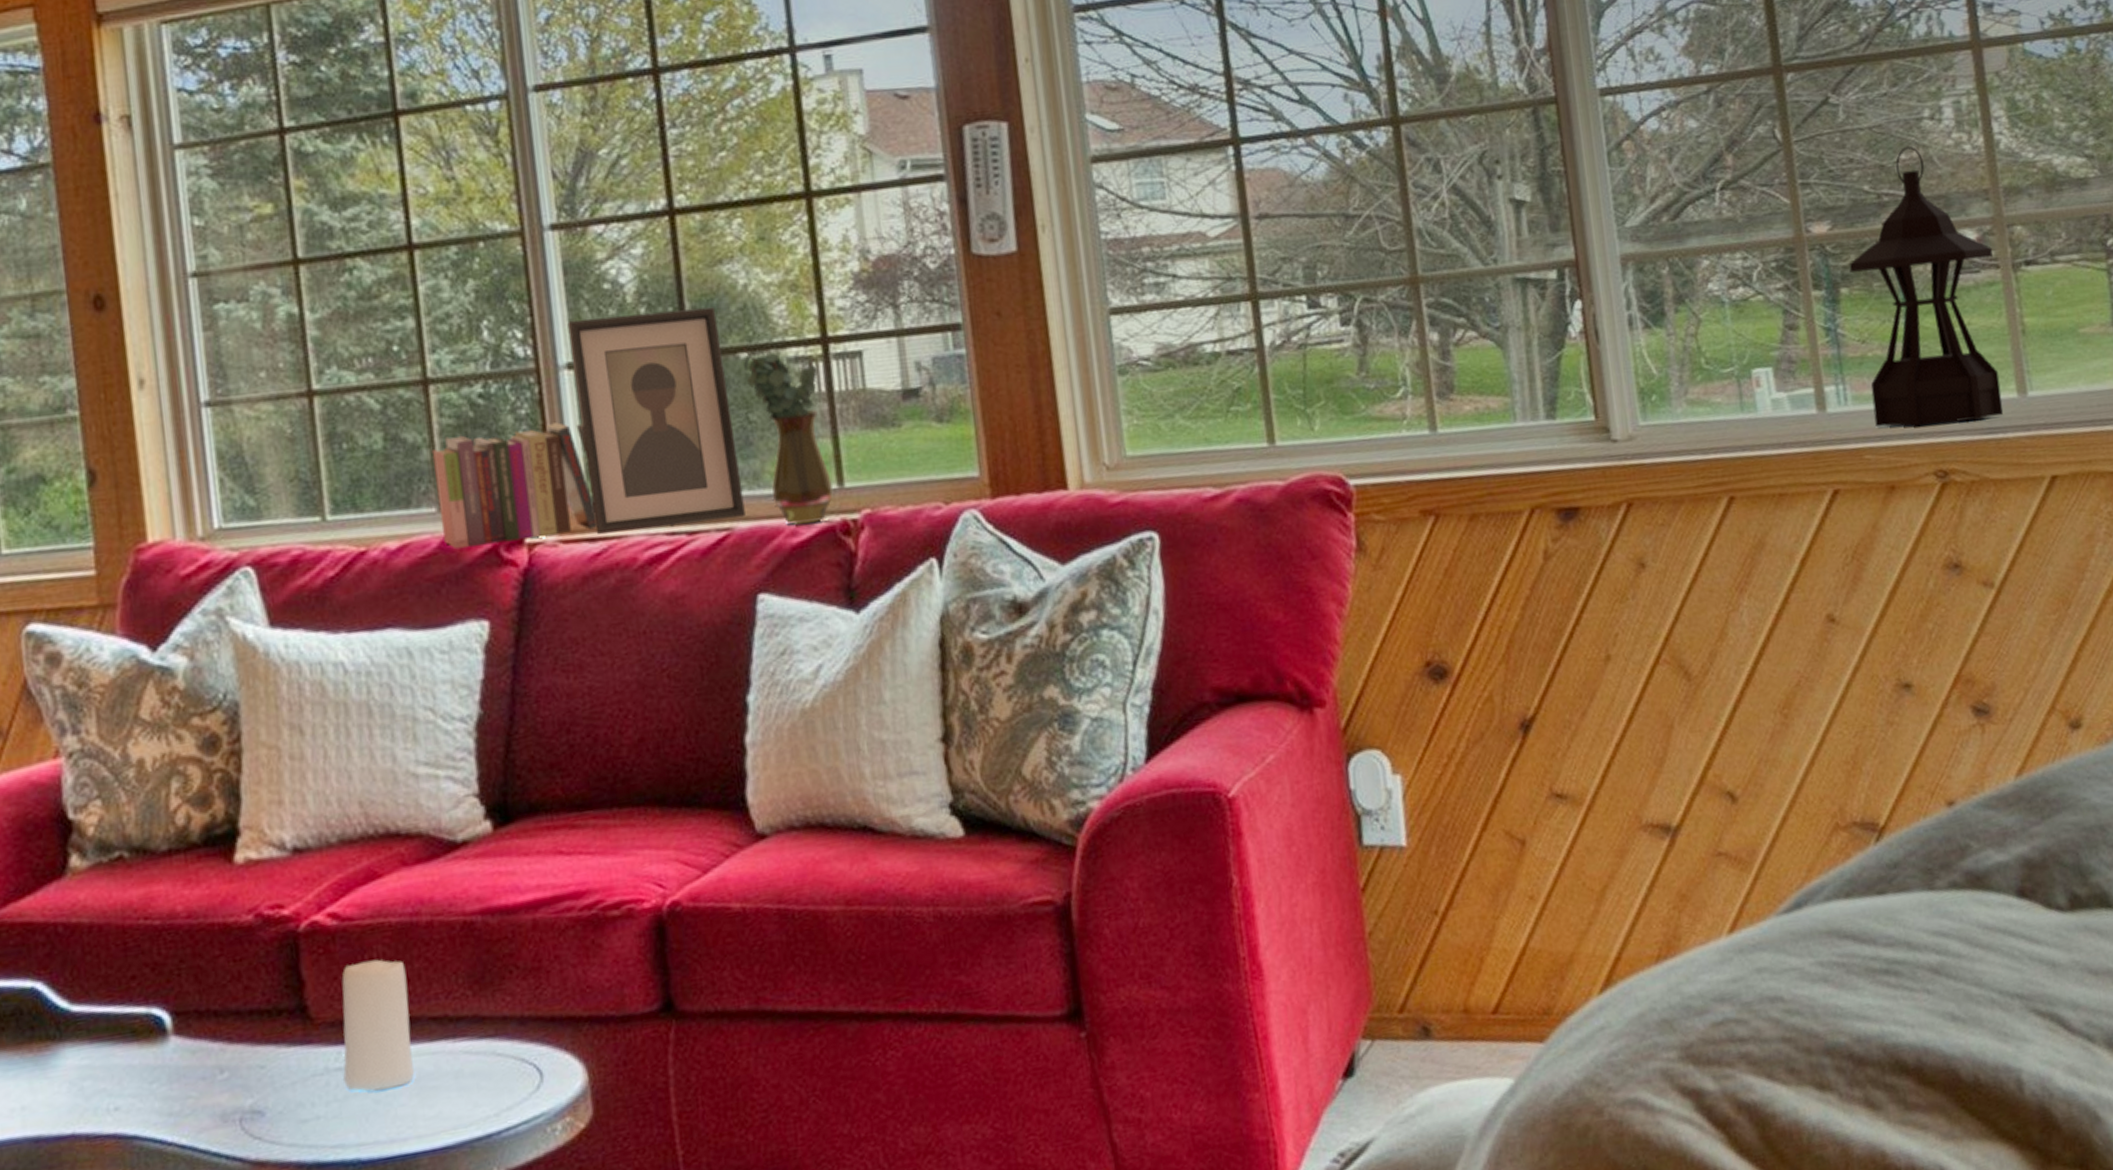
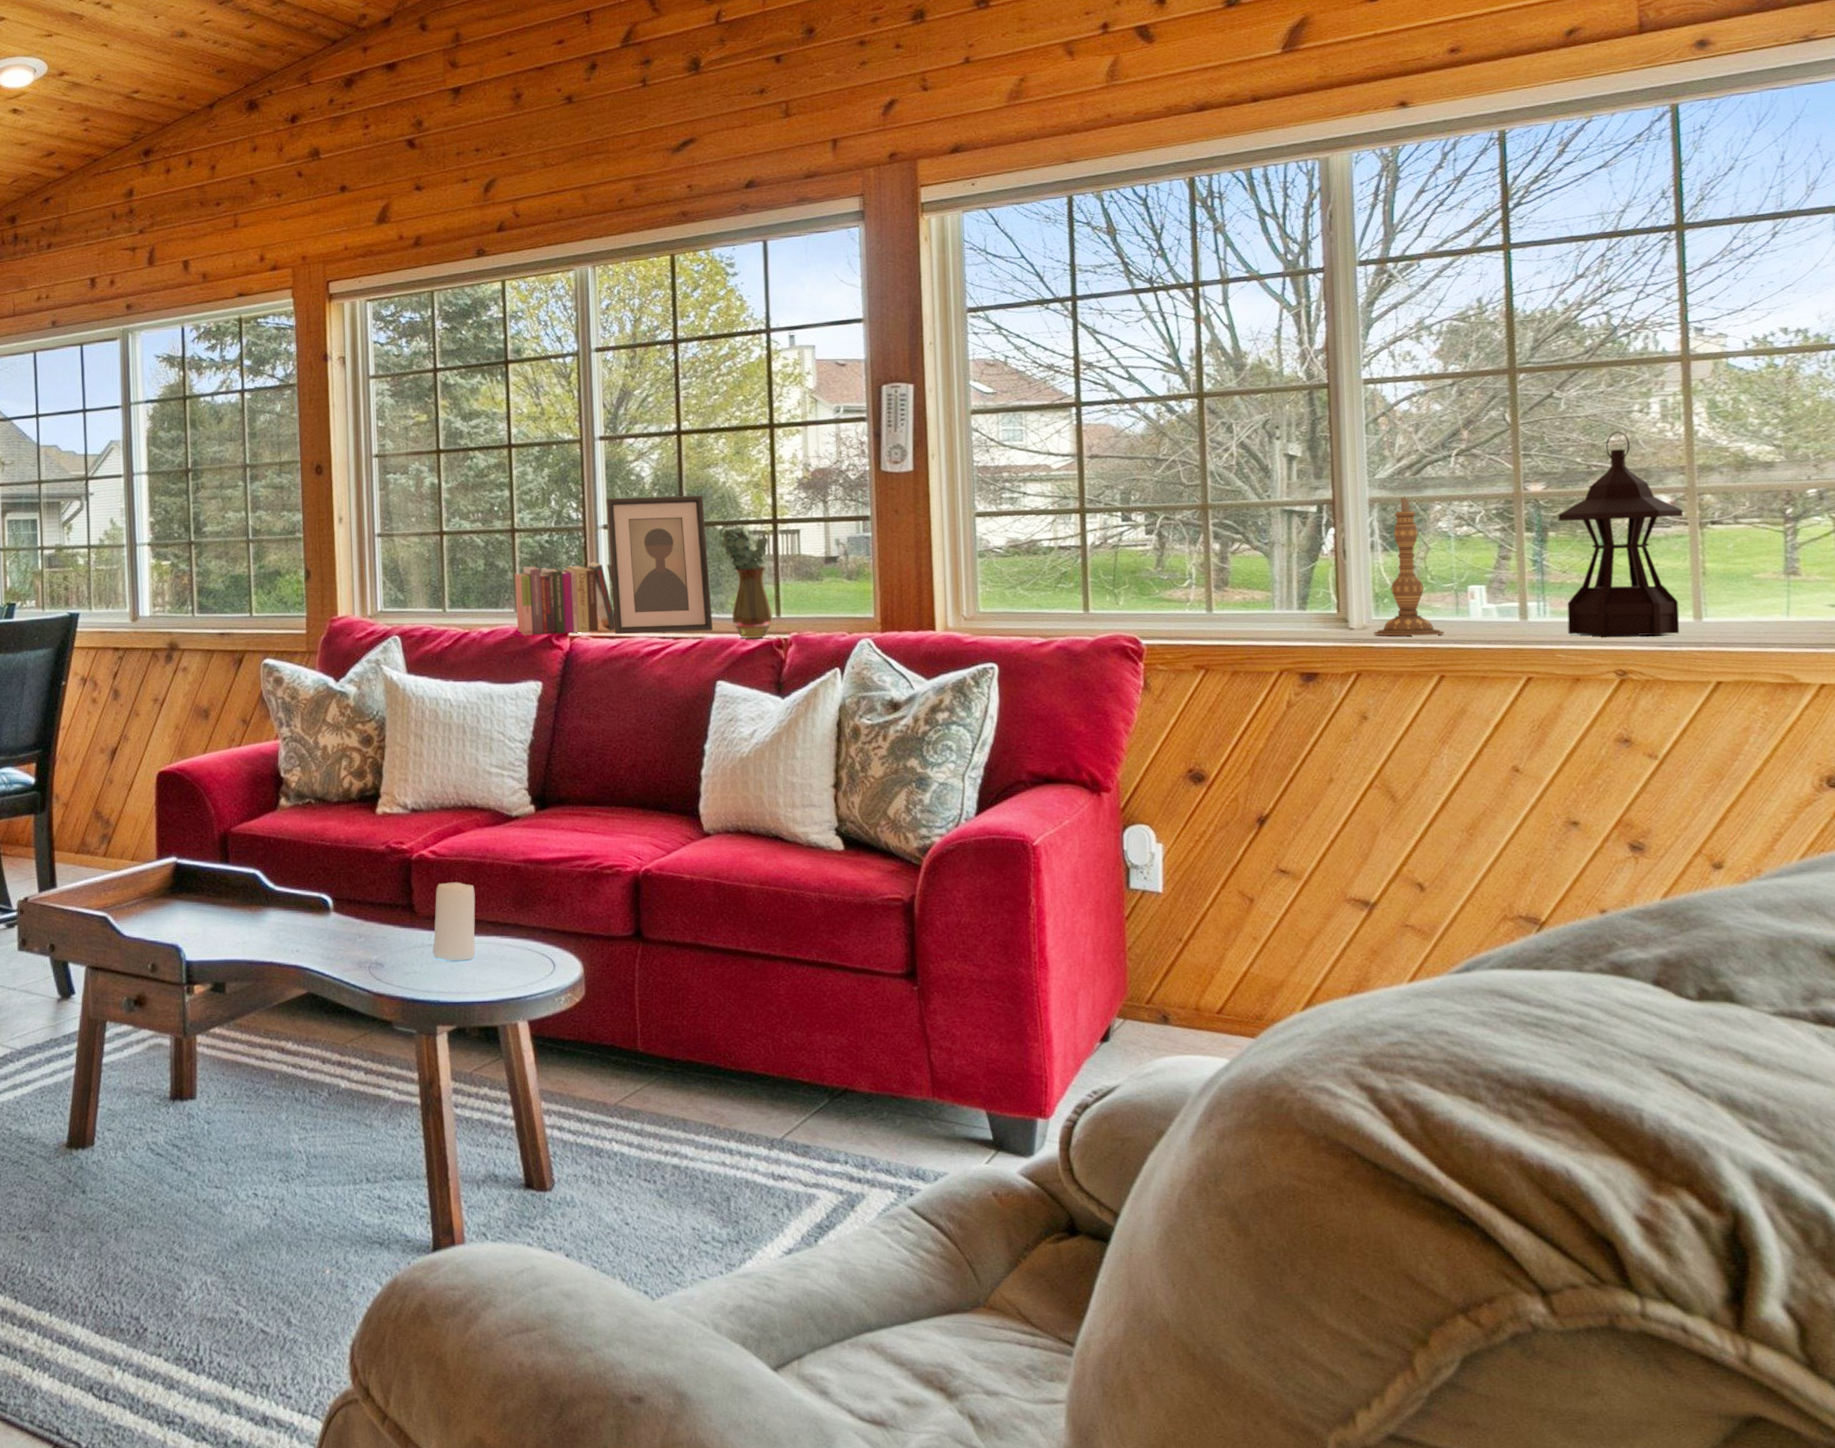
candlestick: none [1642,247,1729,448] -> present [1373,494,1444,636]

